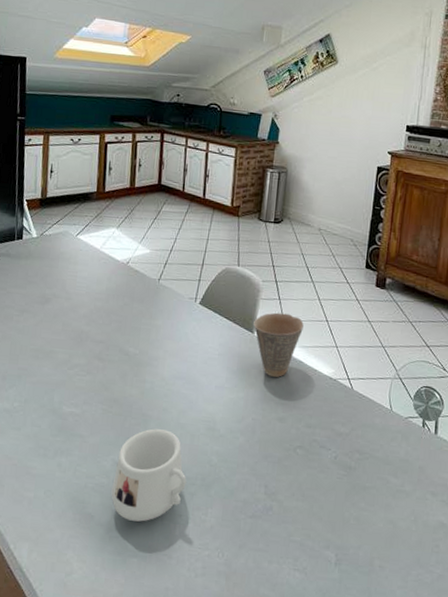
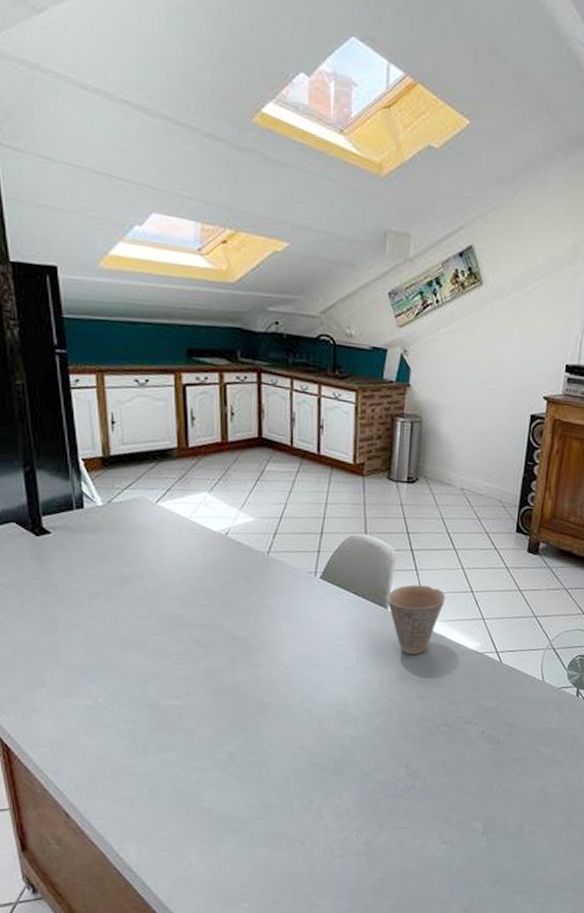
mug: present [111,428,187,522] -> none [229,716,317,811]

